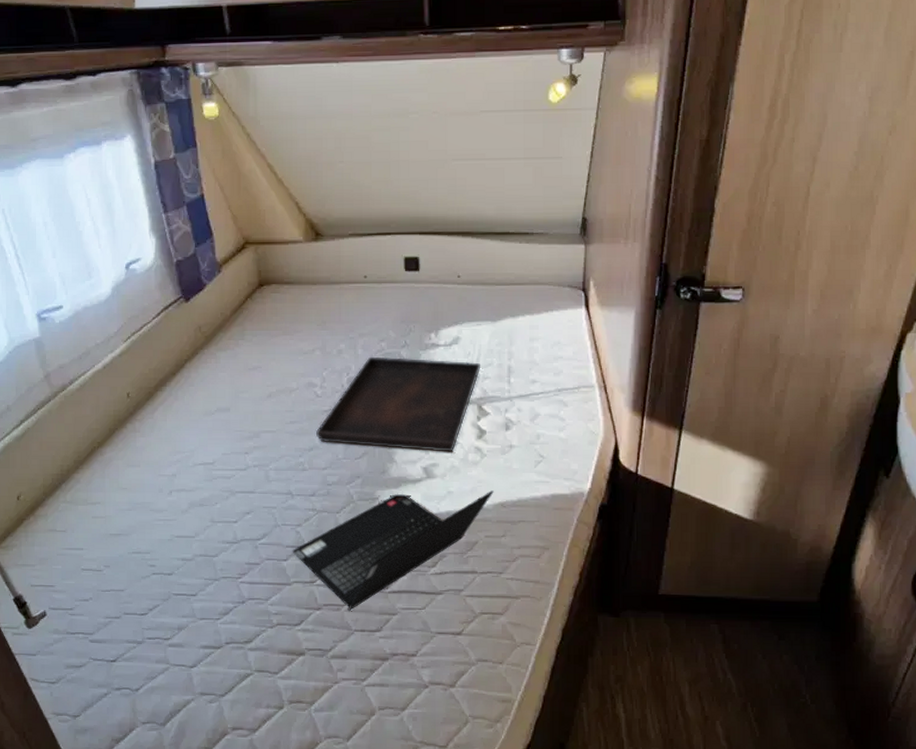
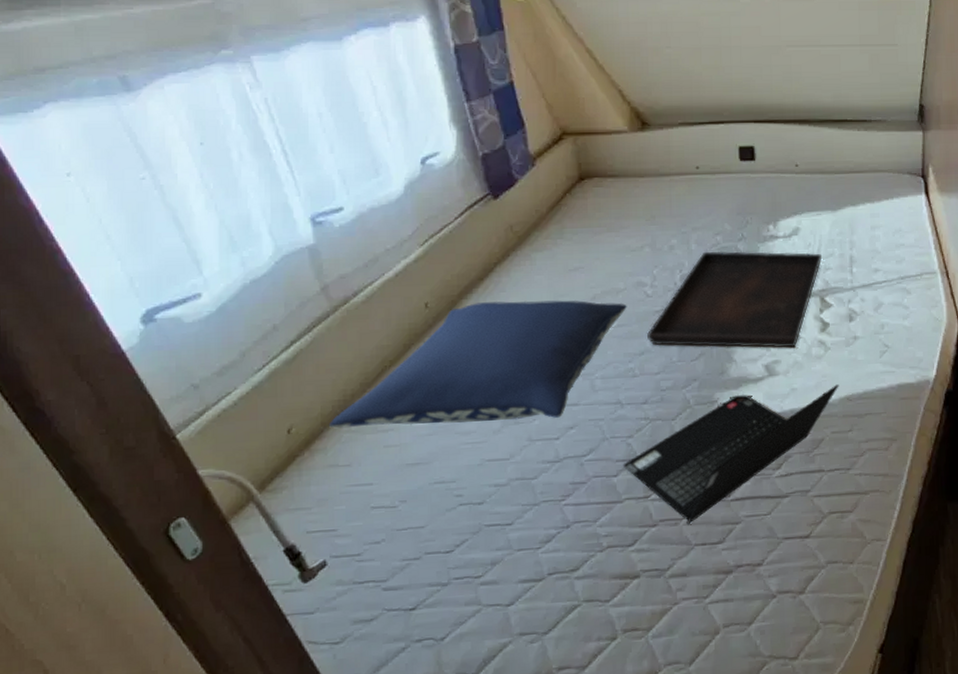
pillow: none [49,395,299,503] -> present [328,300,627,429]

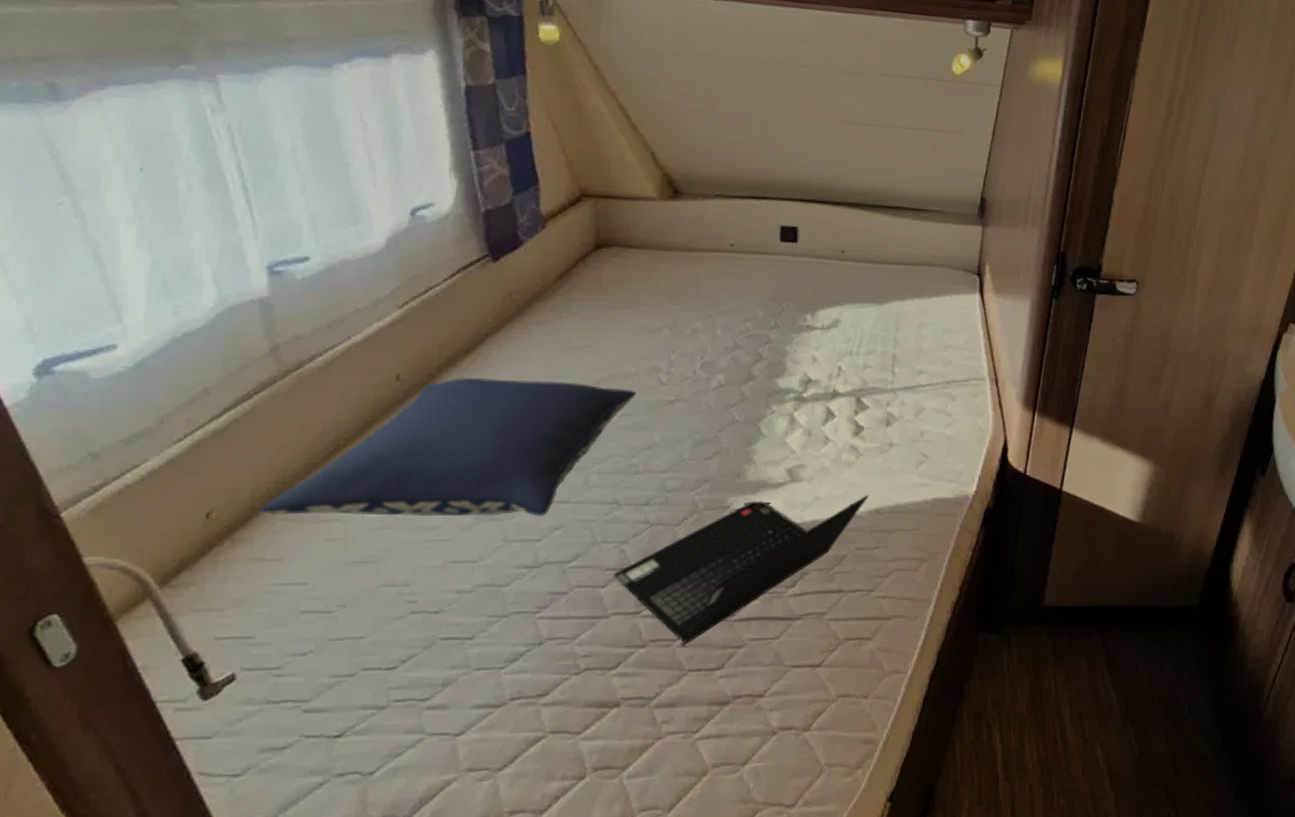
serving tray: present [647,251,822,349] -> none [656,338,862,453]

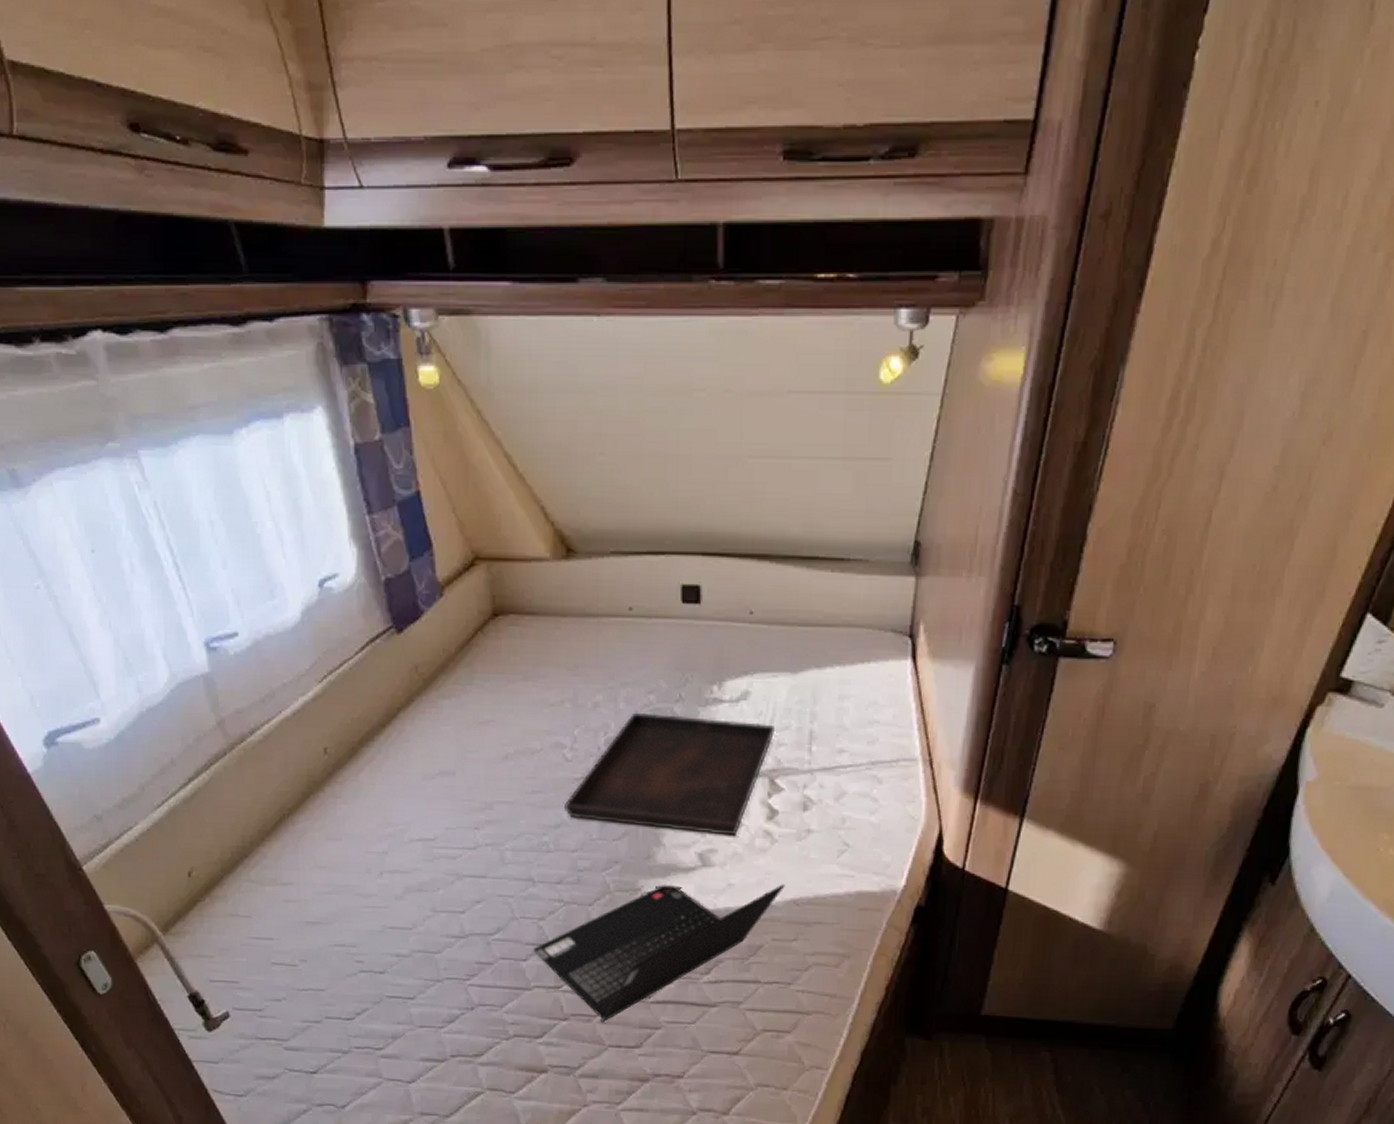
pillow: present [258,378,637,517] -> none [228,752,543,889]
serving tray: none [656,338,862,453] -> present [565,712,774,837]

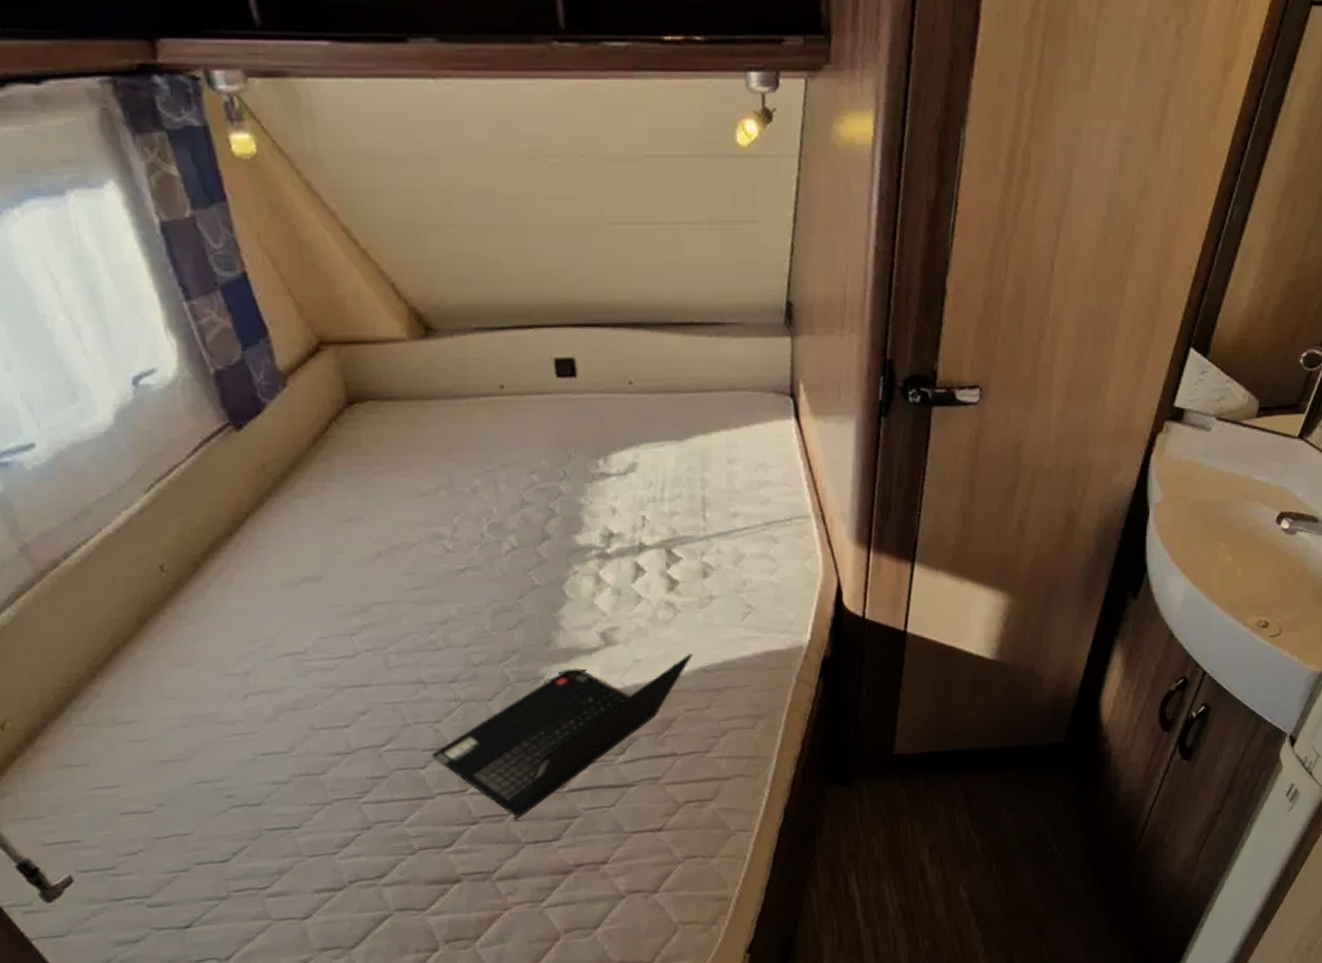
serving tray: present [565,712,774,837] -> none [451,493,666,612]

